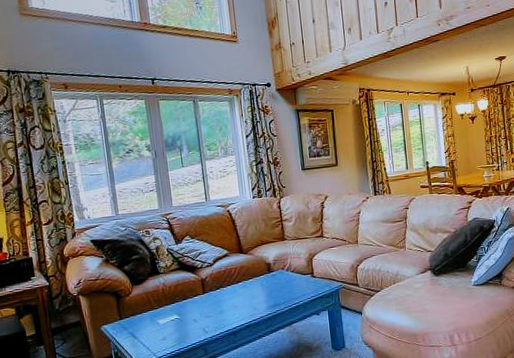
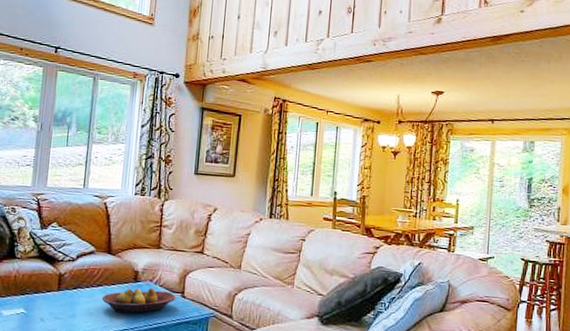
fruit bowl: none [243,274,308,302] -> present [101,287,176,314]

